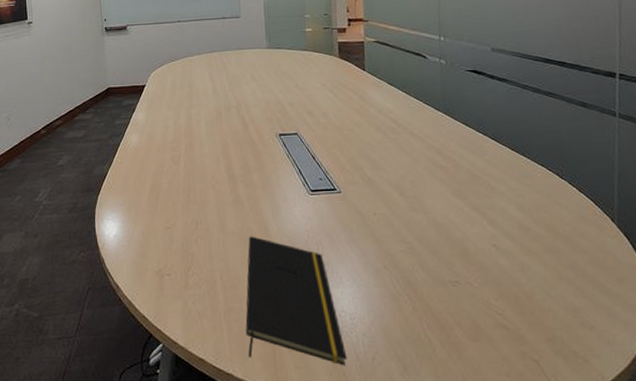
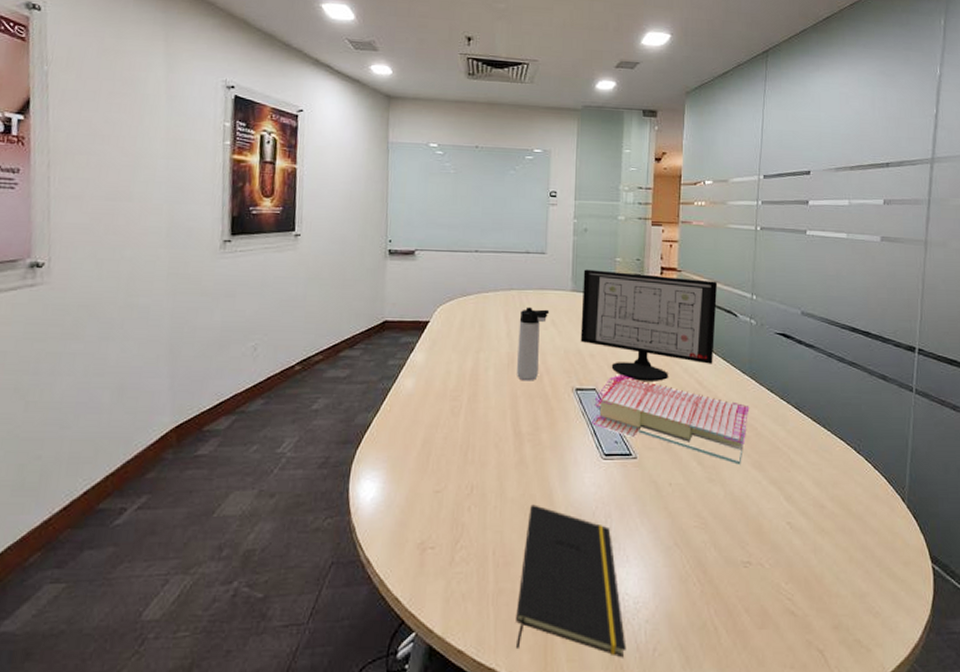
thermos bottle: none [222,66,249,131] -> present [517,307,550,381]
computer monitor: none [276,27,407,124] -> present [580,269,718,381]
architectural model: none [296,119,446,194] -> present [591,375,750,465]

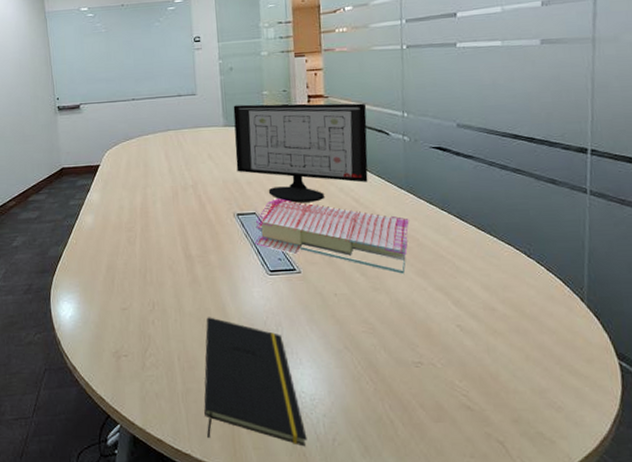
thermos bottle: present [517,307,550,381] -> none [178,145,206,210]

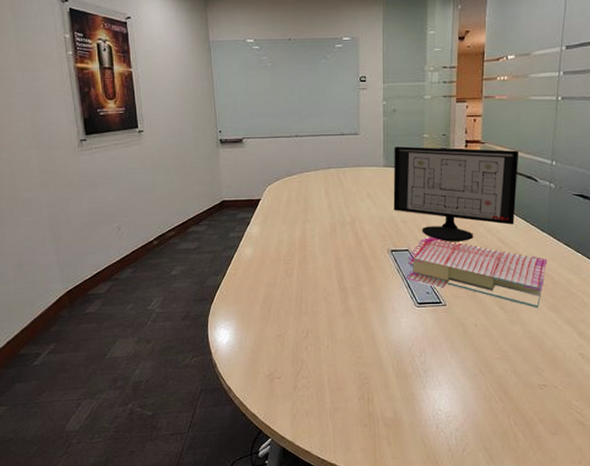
notepad: present [204,317,307,447] -> none [350,344,440,456]

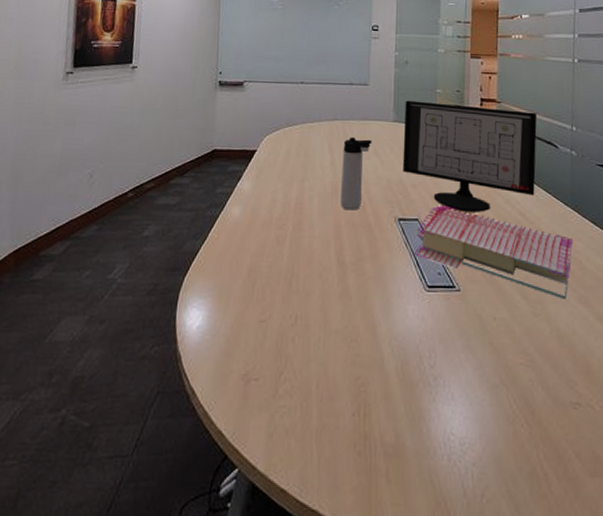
thermos bottle: none [338,183,365,246] -> present [341,137,372,211]

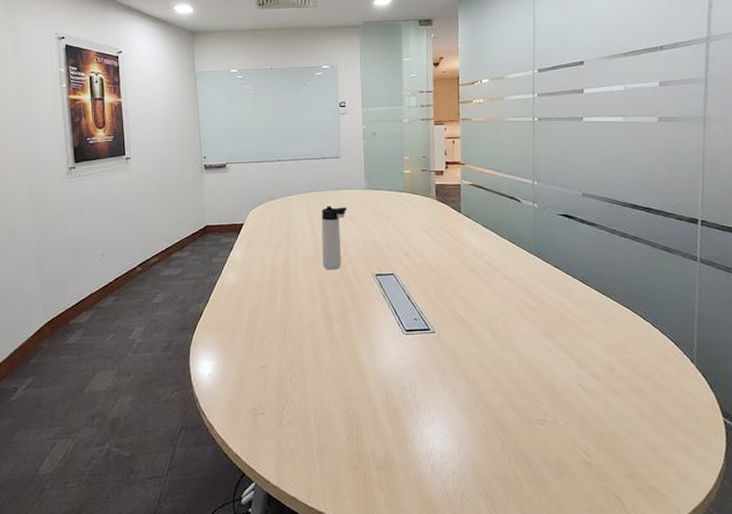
computer monitor: present [402,100,537,212] -> none [375,168,500,265]
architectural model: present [414,205,573,300] -> none [391,260,537,335]

